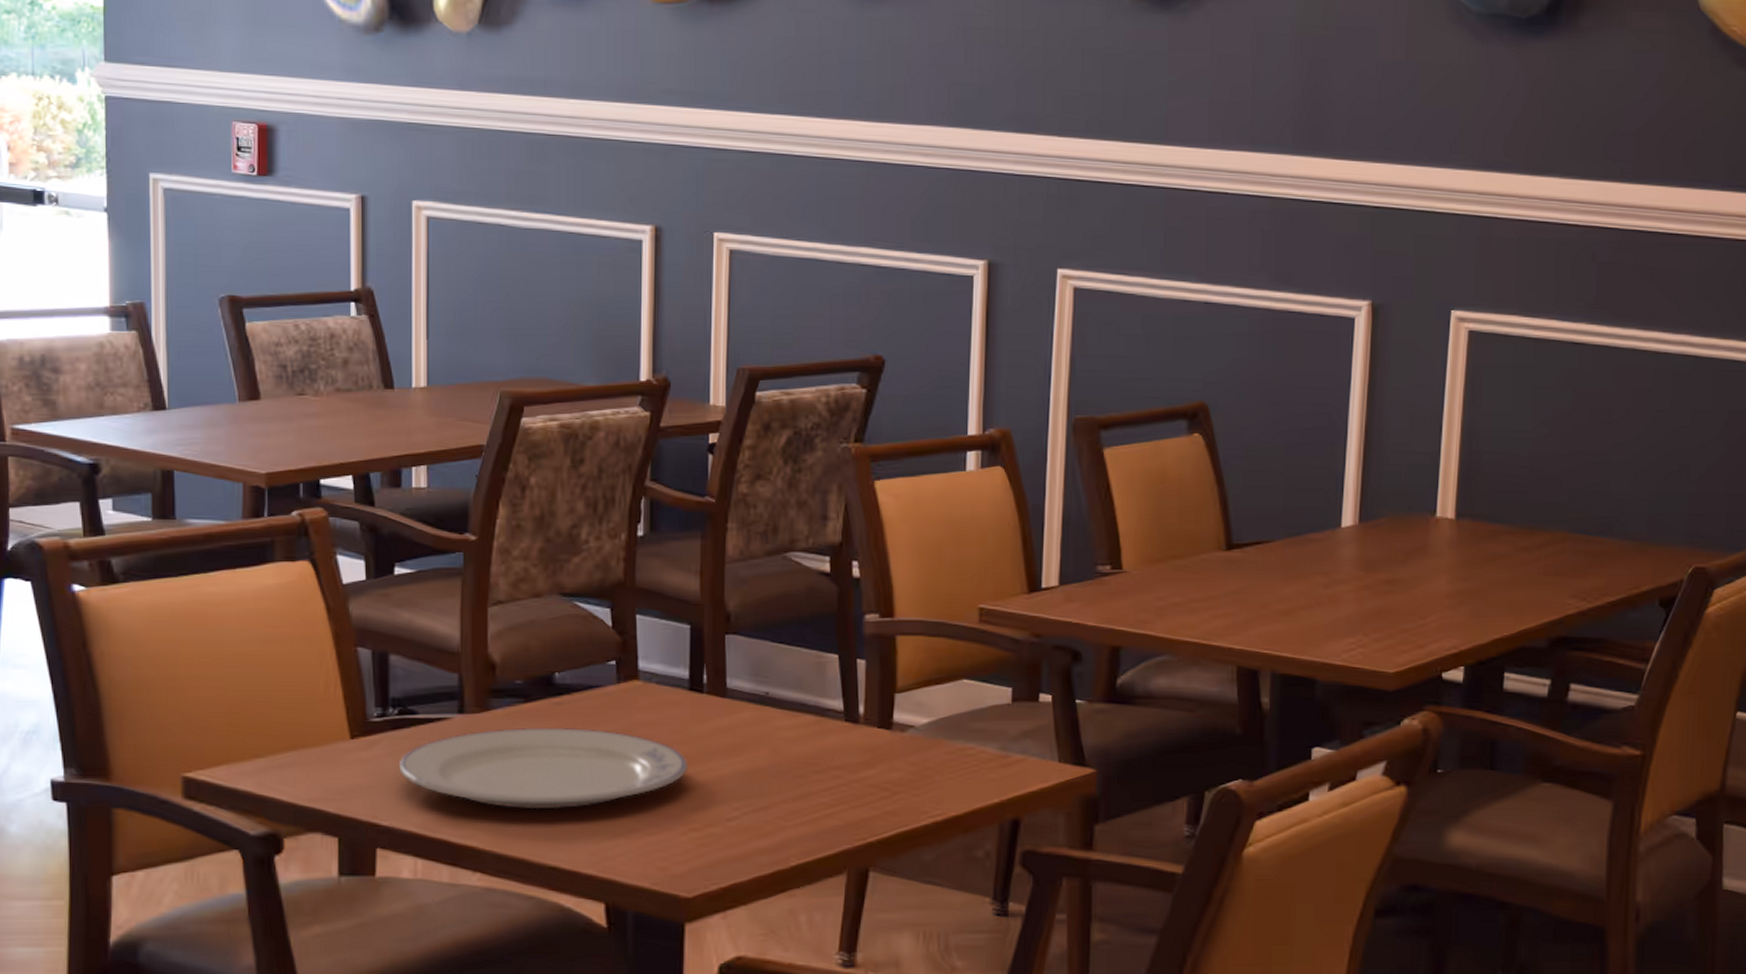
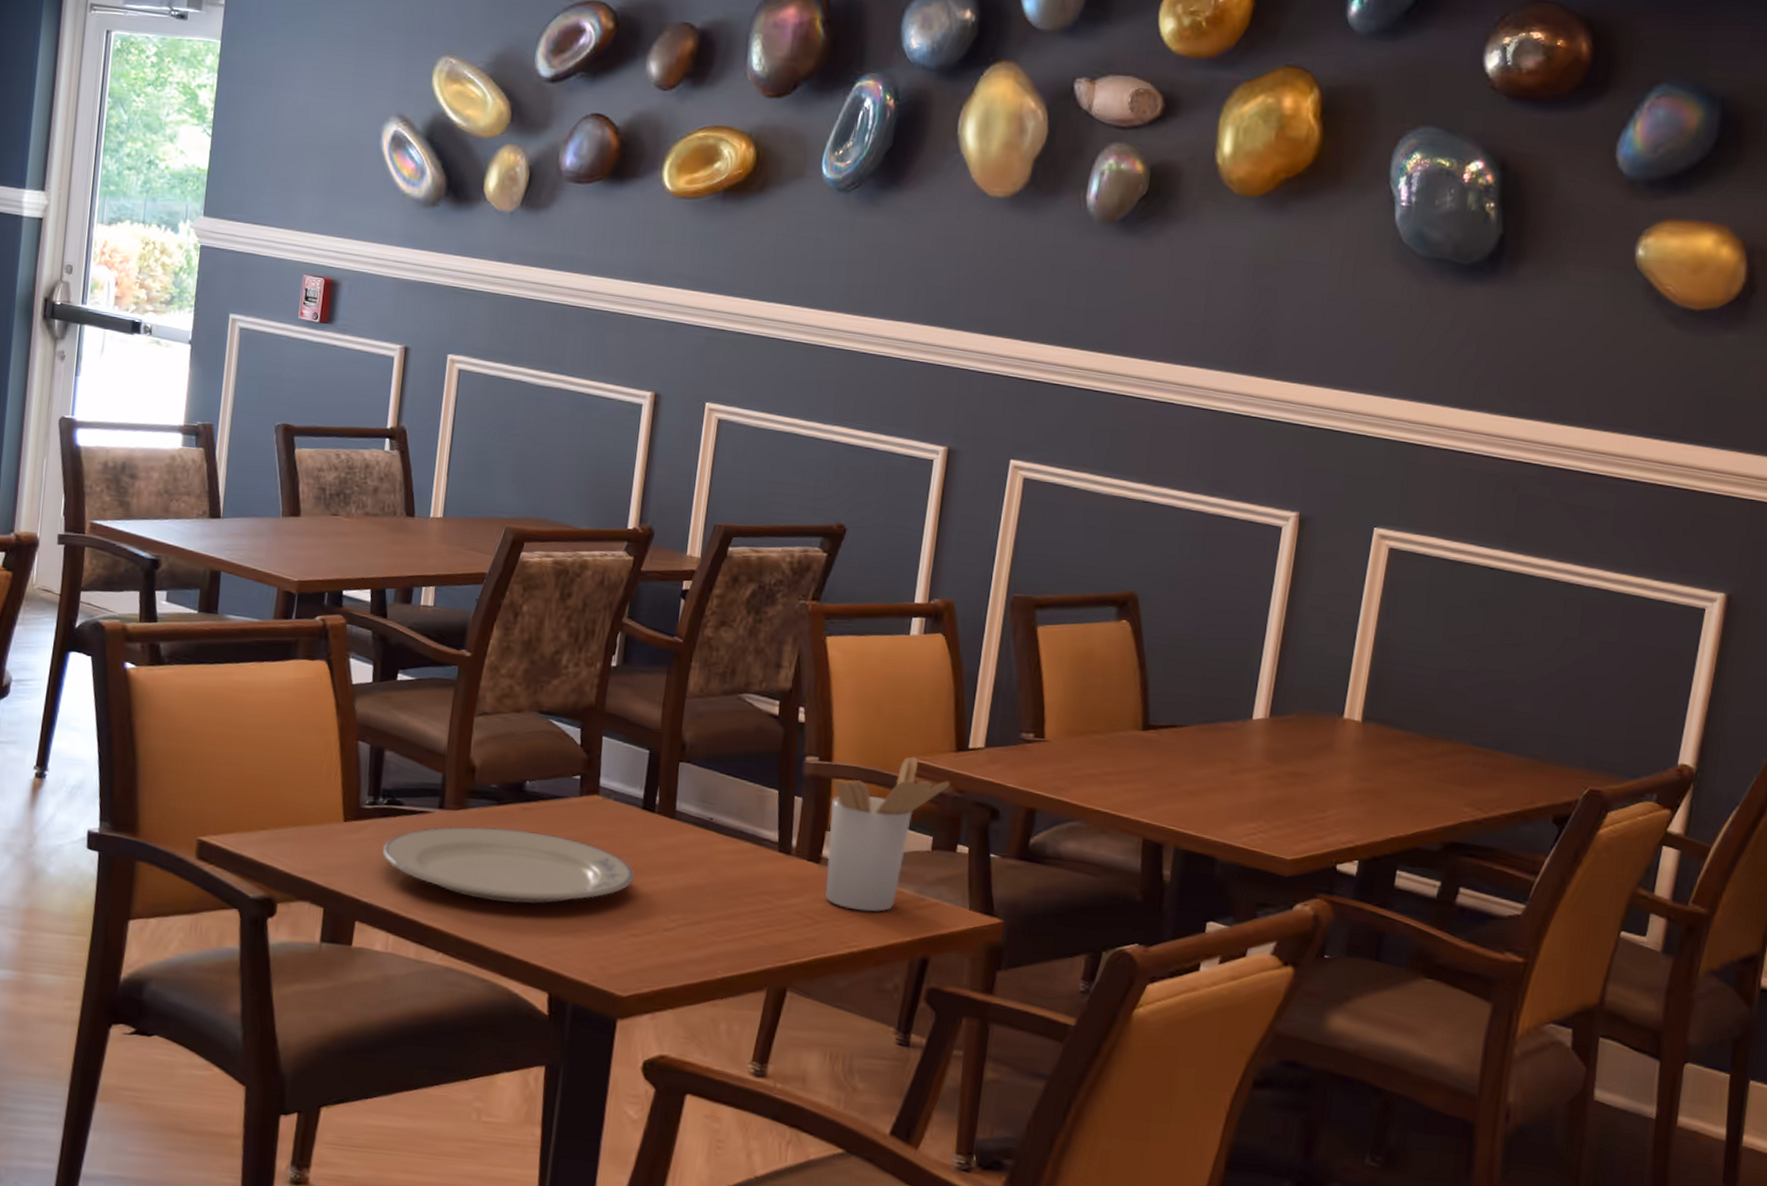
utensil holder: none [898,603,1026,776] -> present [825,756,951,912]

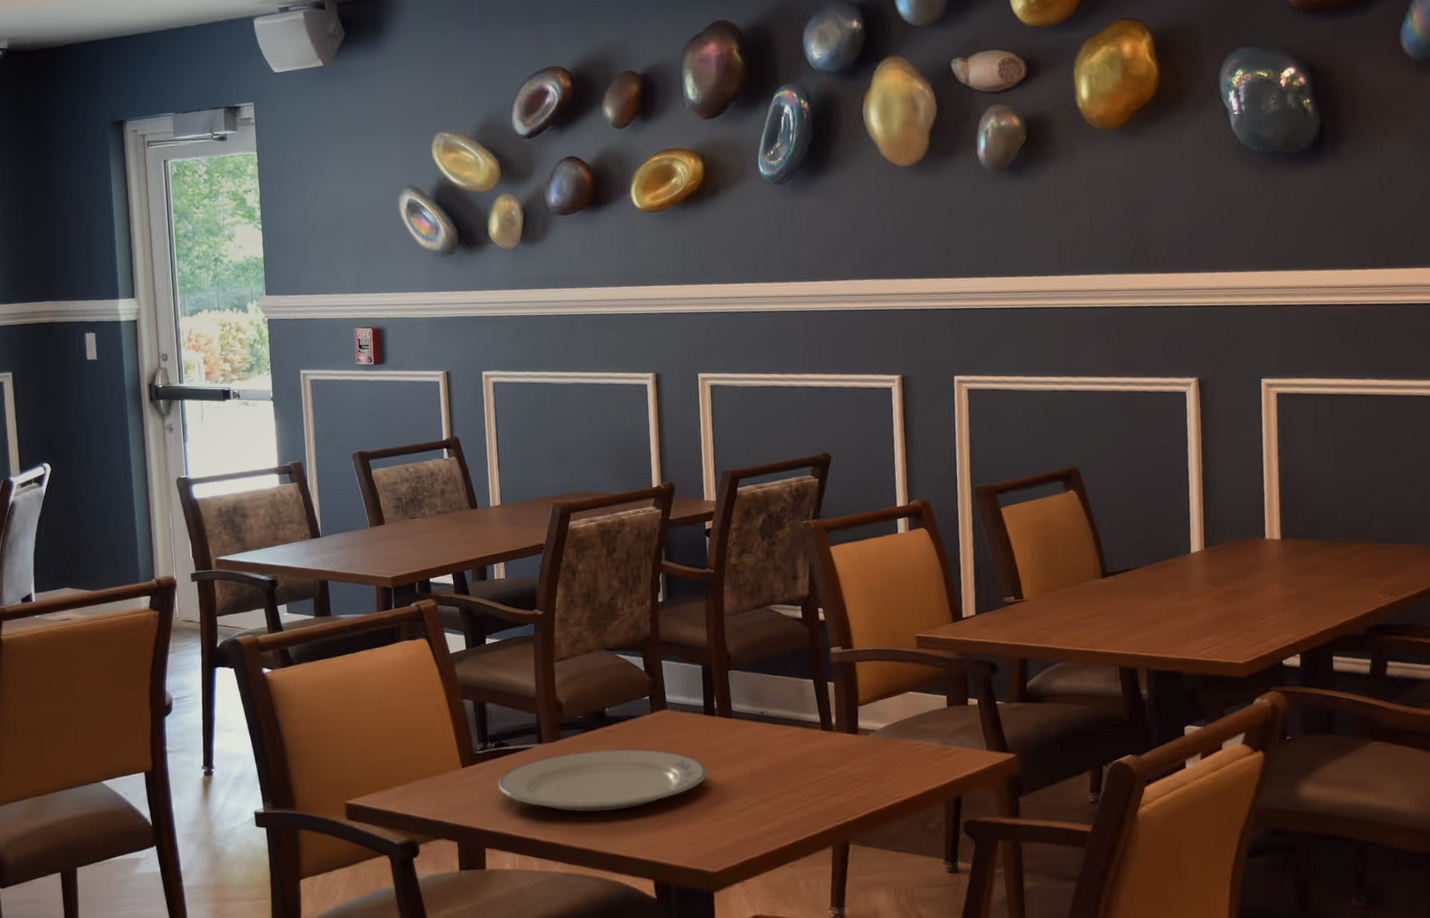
utensil holder: present [825,756,951,912] -> none [858,633,954,767]

